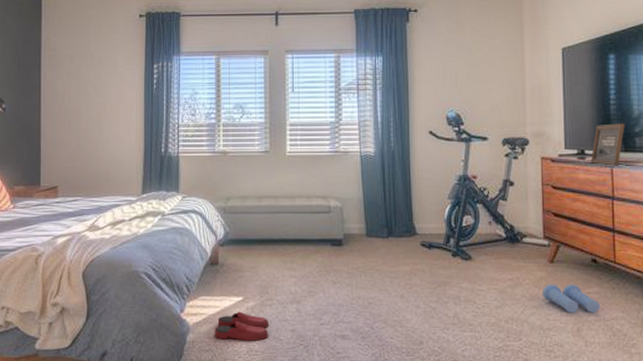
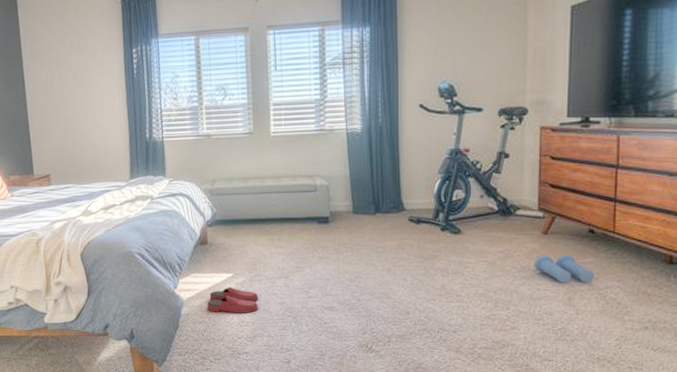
picture frame: present [590,123,625,166] -> none [595,86,637,133]

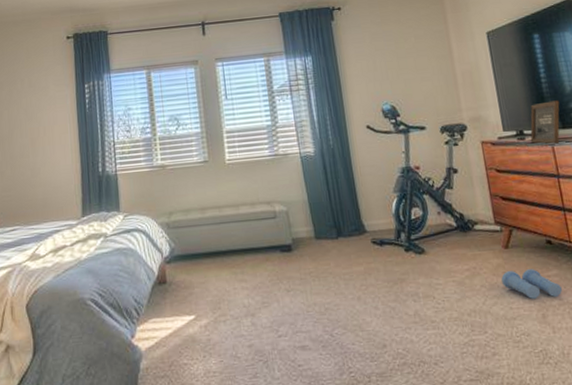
slippers: present [207,286,258,313] -> none [168,331,225,363]
picture frame: none [595,86,637,133] -> present [530,100,560,144]

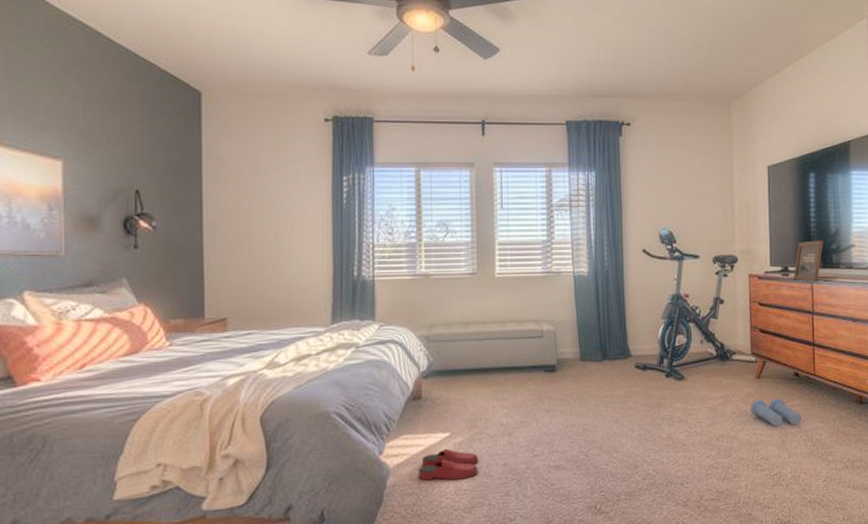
slippers: none [168,331,225,363] -> present [419,448,478,481]

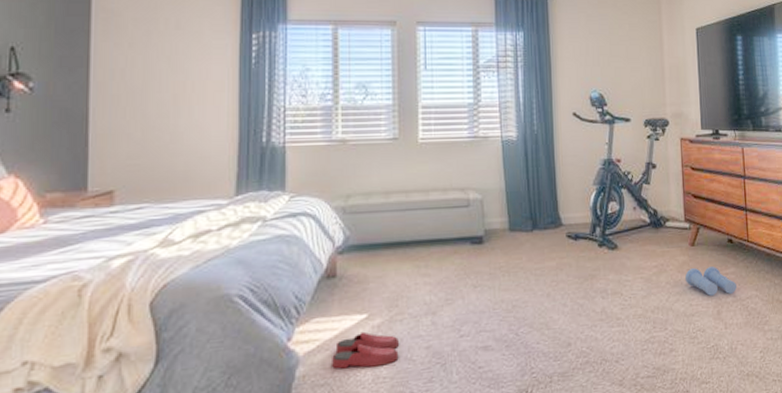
picture frame: present [793,240,824,282] -> none [724,103,753,146]

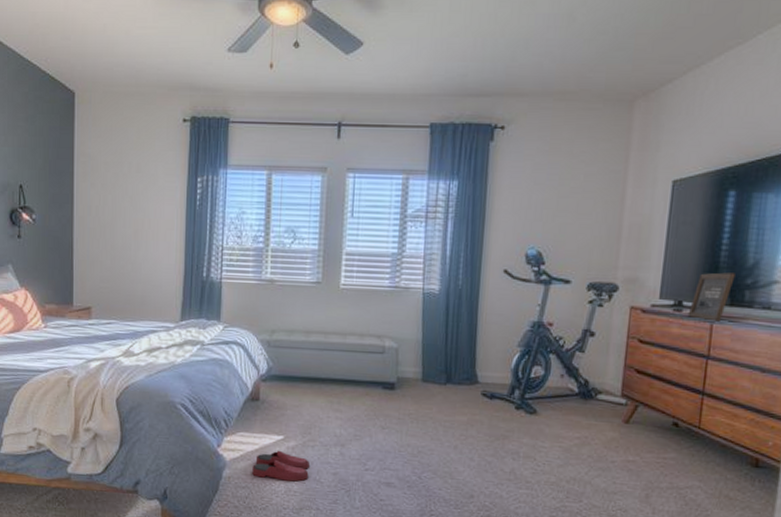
dumbbells: present [685,266,737,296] -> none [612,446,675,480]
picture frame: none [724,103,753,146] -> present [687,272,735,322]

